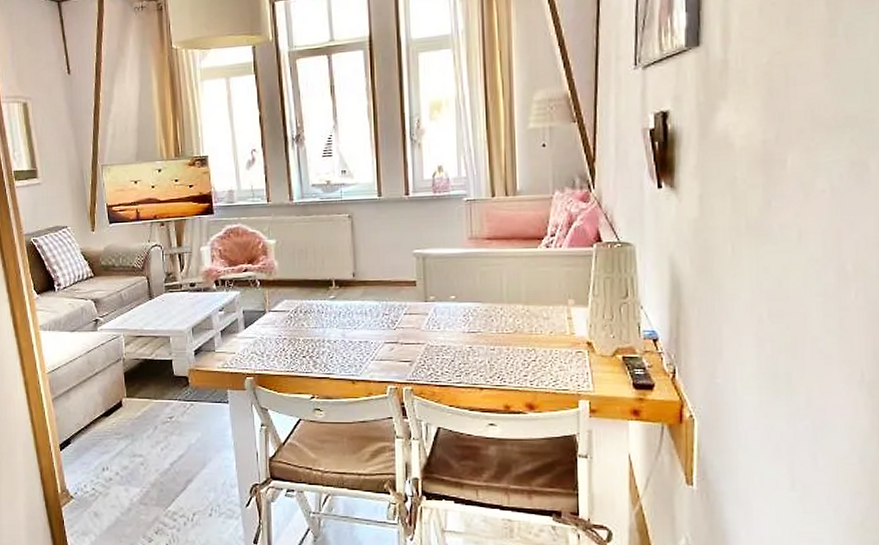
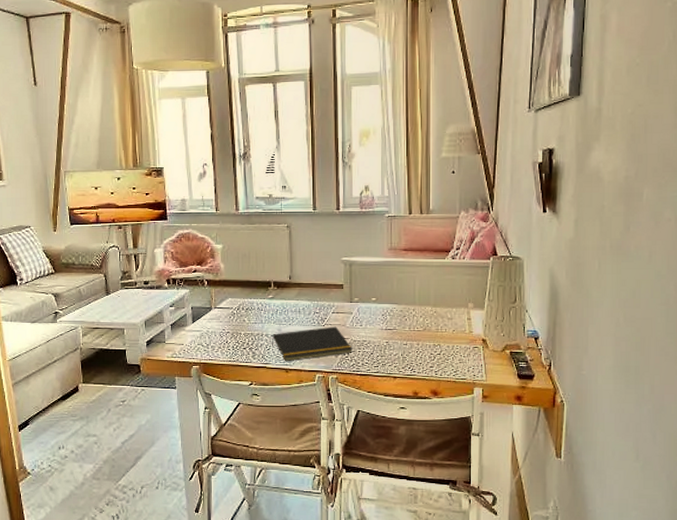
notepad: none [335,330,430,372] -> present [272,326,353,362]

